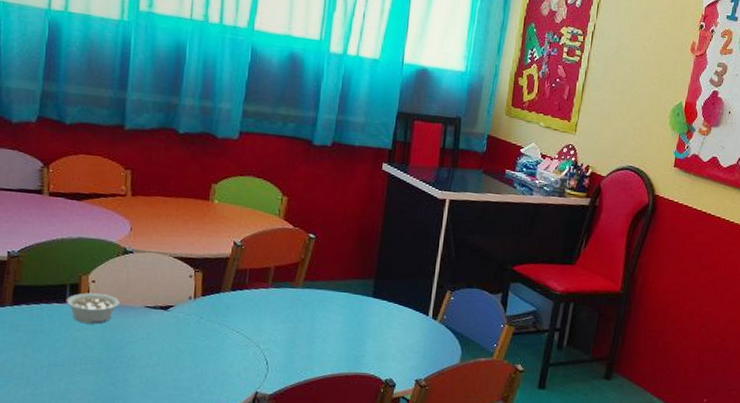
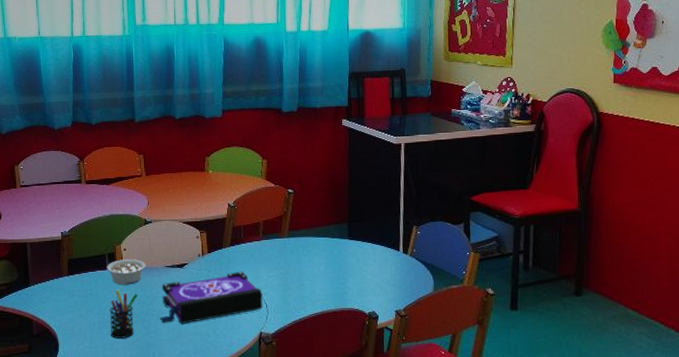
pen holder: none [62,328,105,387] -> present [109,289,138,338]
board game: none [131,320,264,376] -> present [160,271,263,325]

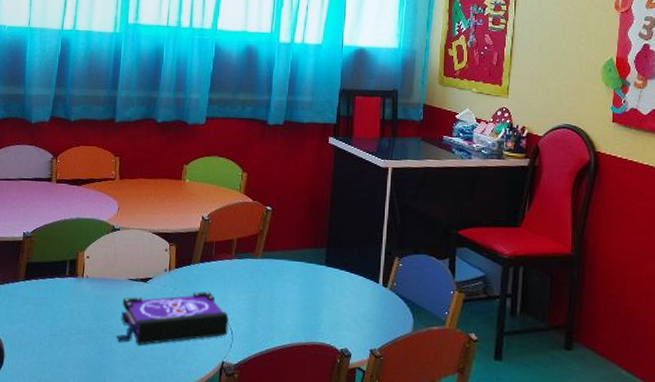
legume: present [106,259,146,285] -> none [66,267,109,297]
pen holder: present [109,289,138,338] -> none [61,300,96,356]

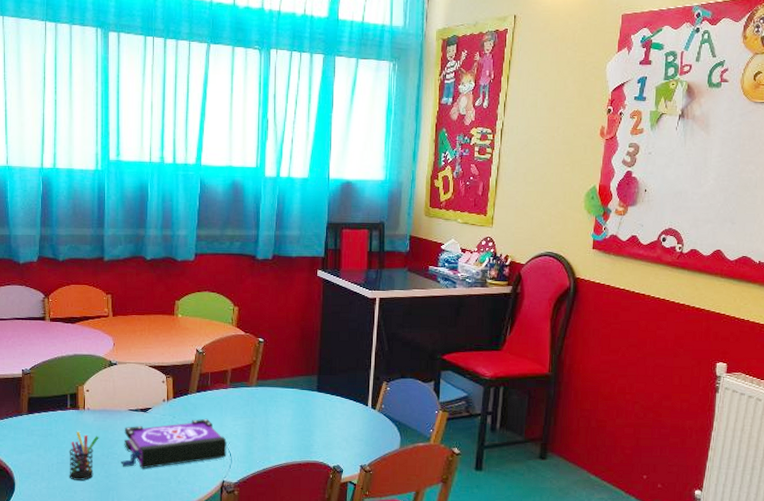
pen holder: none [61,300,96,356] -> present [69,431,99,481]

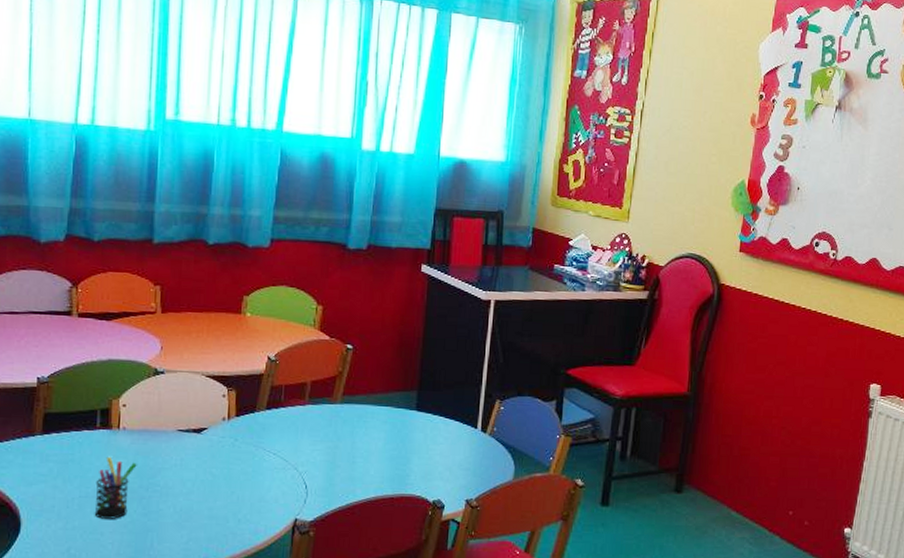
board game: present [121,418,227,469] -> none [164,441,302,505]

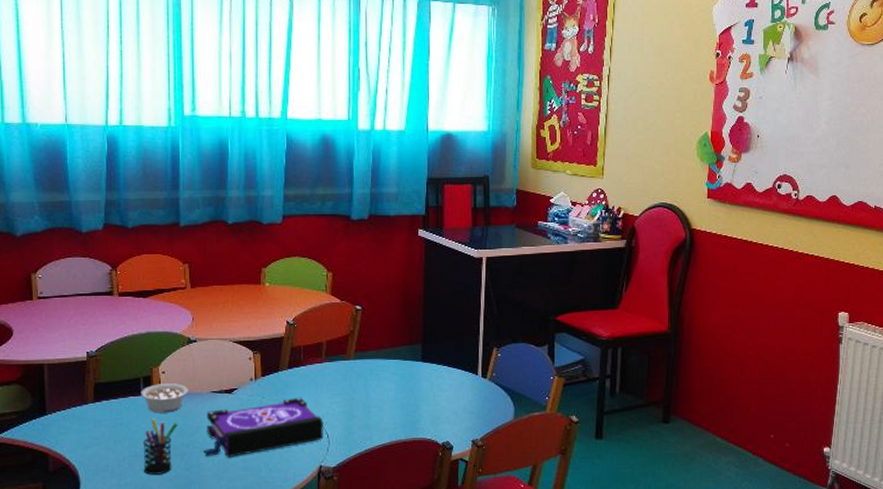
legume: none [96,418,152,451] -> present [140,383,188,413]
board game: none [164,441,302,505] -> present [203,397,324,458]

